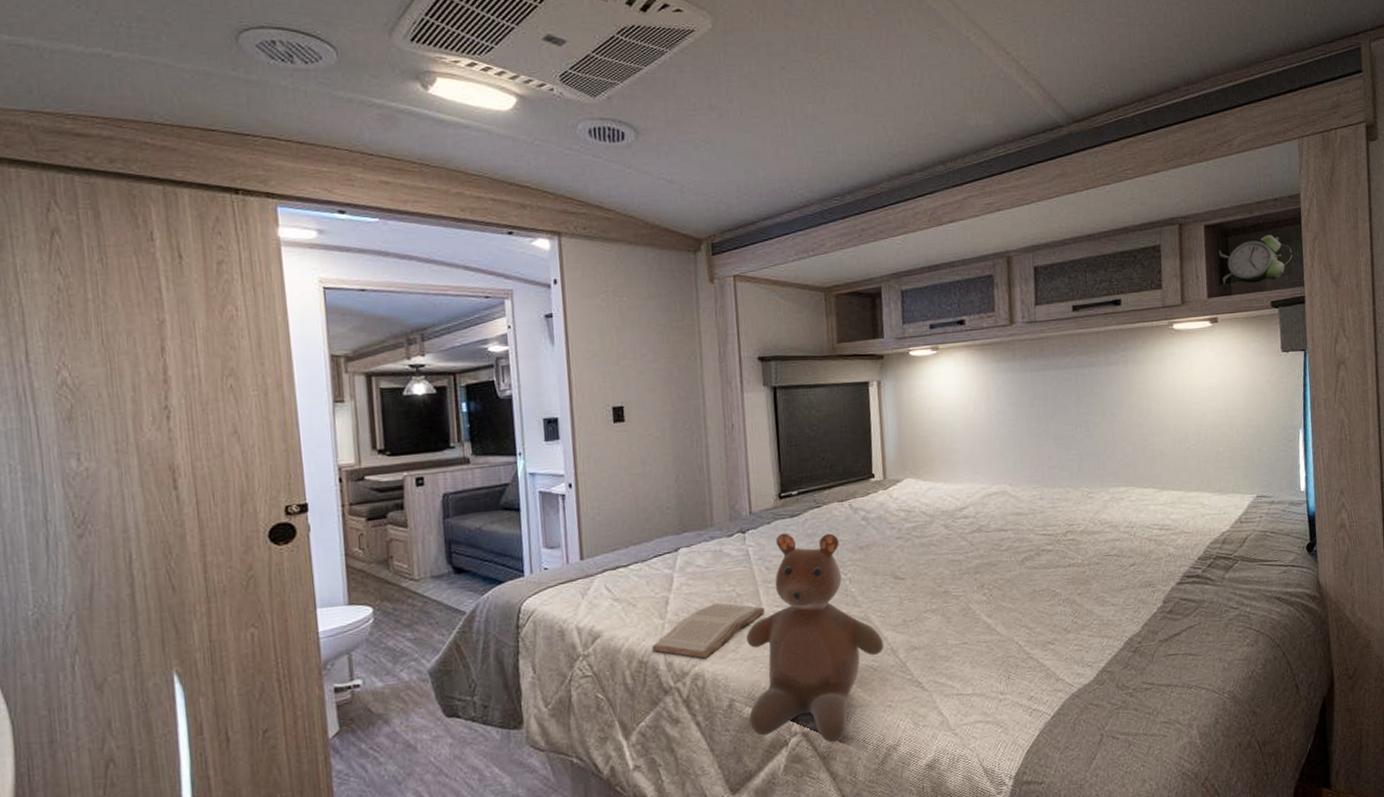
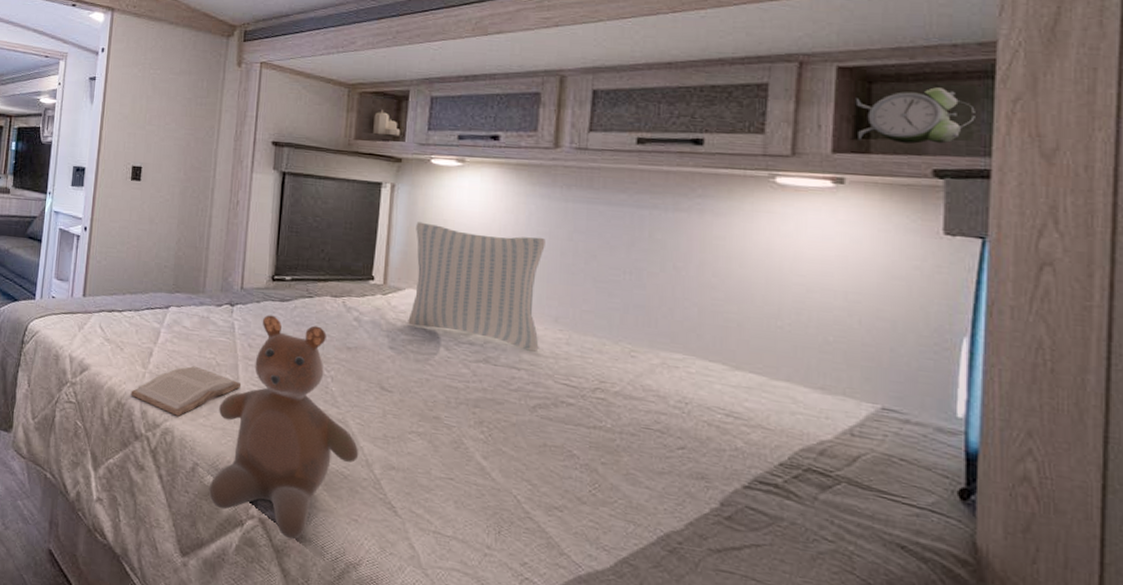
candle: none [852,309,879,336] -> present [373,109,401,137]
pillow: none [904,408,1020,513] -> present [408,222,546,352]

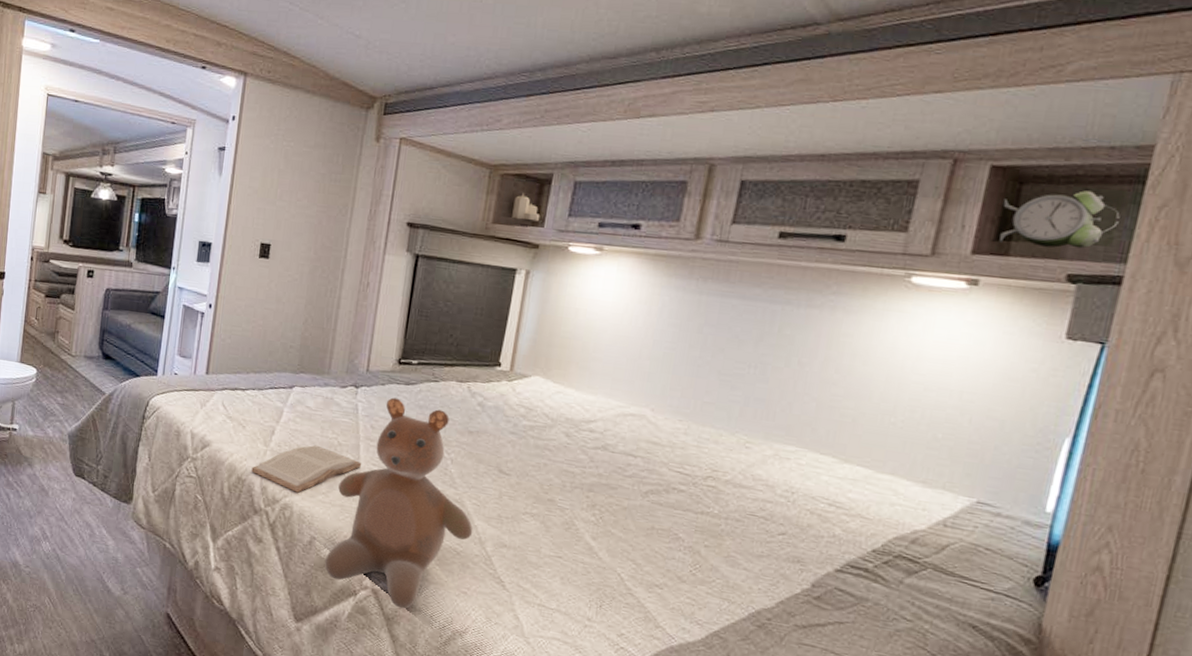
pillow: present [408,222,546,352] -> none [531,310,676,441]

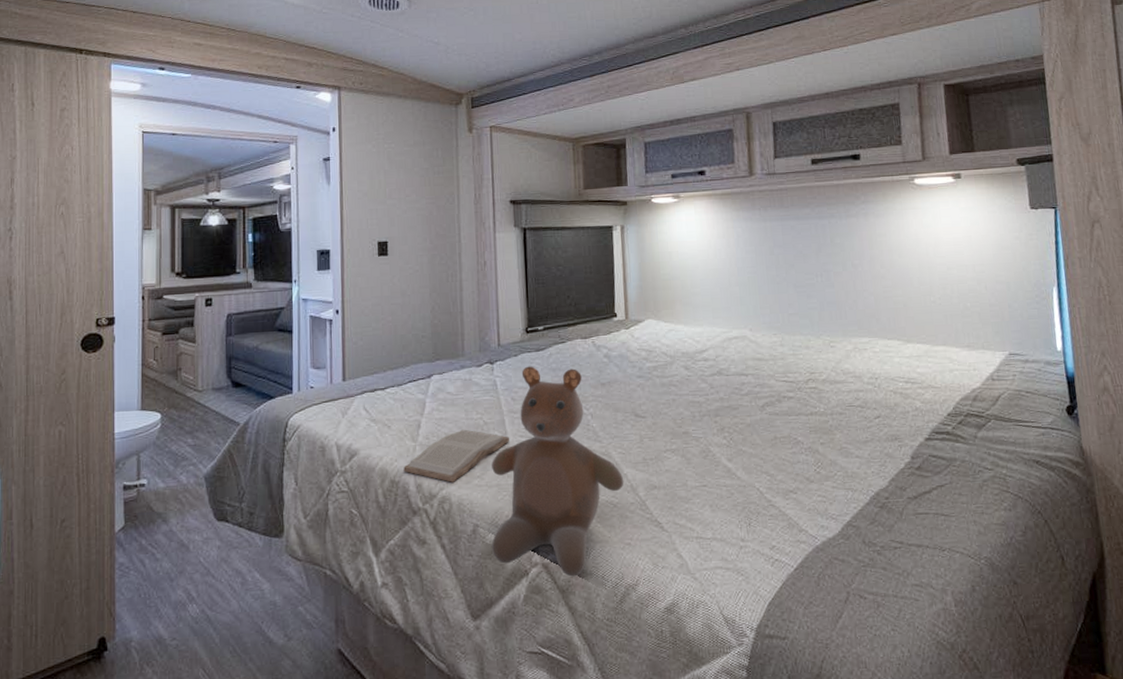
candle: present [512,193,541,223] -> none [598,159,623,183]
alarm clock: present [999,191,1120,249] -> none [959,94,1038,142]

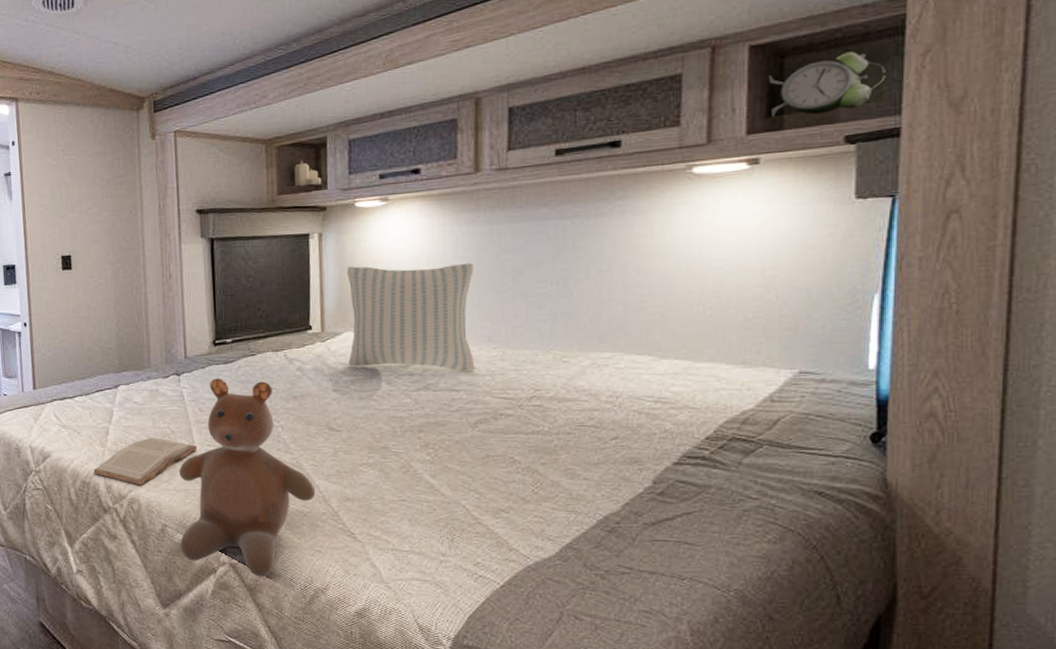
candle: none [598,159,623,183] -> present [294,160,322,188]
pillow: none [646,255,760,357] -> present [347,262,475,372]
alarm clock: none [959,94,1038,142] -> present [768,51,886,118]

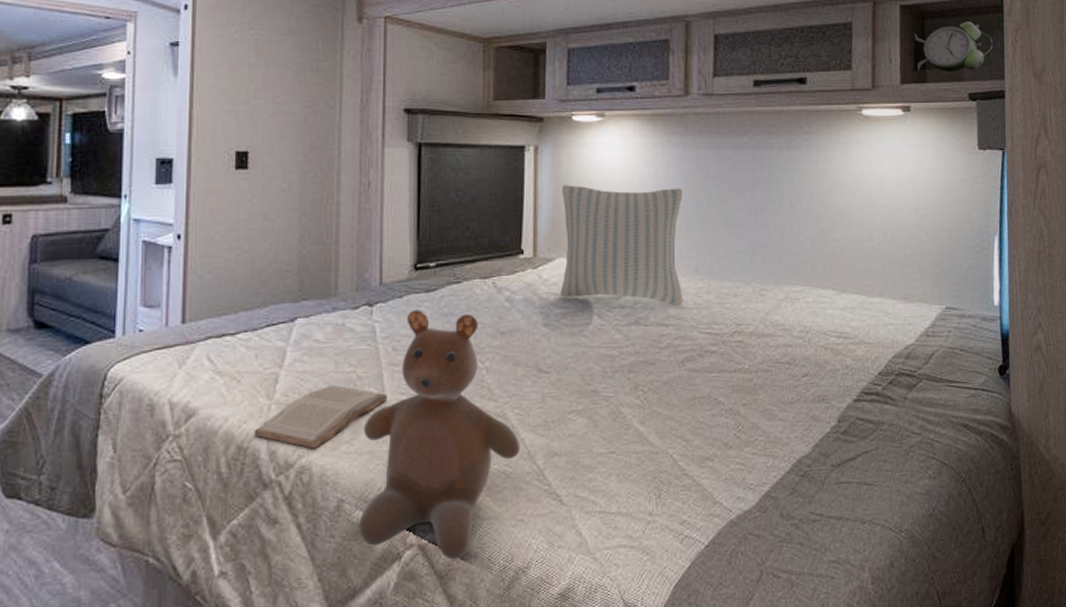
candle: present [294,160,322,188] -> none [512,65,540,95]

